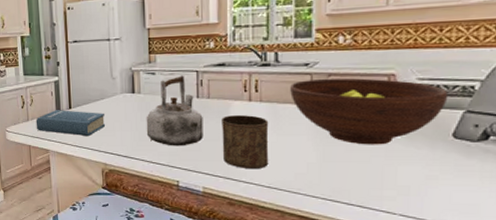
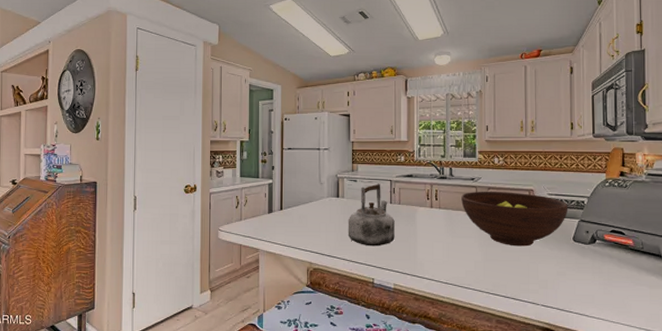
book: present [35,110,106,137] -> none [248,211,313,237]
cup: present [222,115,269,170] -> none [409,220,446,268]

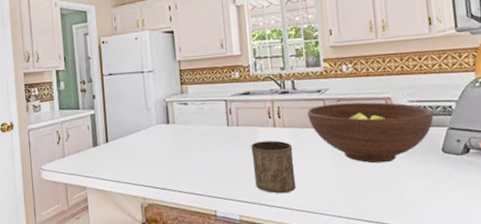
kettle: present [348,183,395,247] -> none [181,104,236,175]
cup: none [409,220,446,268] -> present [251,140,296,194]

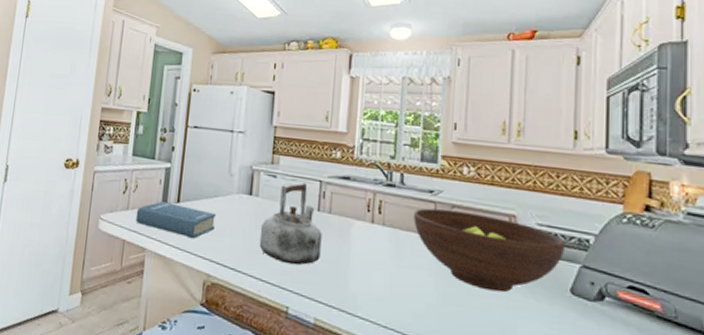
book: none [72,144,143,171] -> present [135,201,217,239]
kettle: none [181,104,236,175] -> present [259,183,322,266]
cup: present [251,140,296,194] -> none [339,236,390,304]

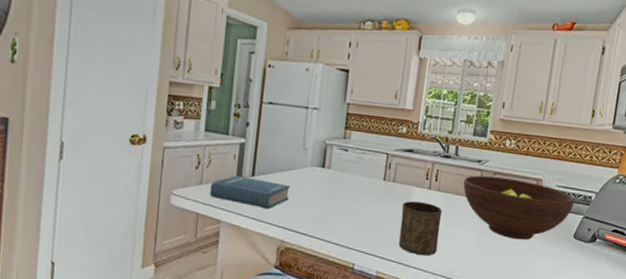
kettle: present [259,183,322,266] -> none [330,155,387,228]
cup: none [339,236,390,304] -> present [399,201,443,256]

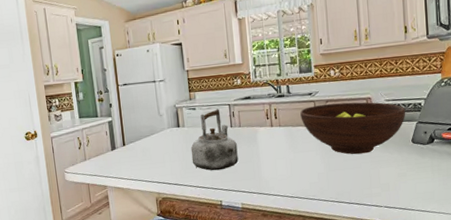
book: present [209,175,291,210] -> none [93,147,157,170]
kettle: none [330,155,387,228] -> present [190,109,239,171]
cup: present [399,201,443,256] -> none [251,138,290,184]

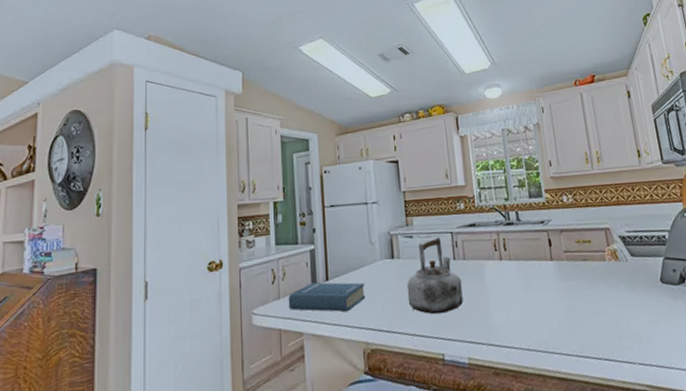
book: none [93,147,157,170] -> present [288,282,366,312]
fruit bowl: present [300,102,406,155] -> none [532,233,650,296]

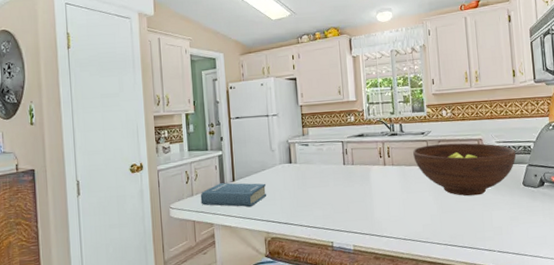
kettle: present [406,237,464,315] -> none [302,145,351,210]
fruit bowl: none [532,233,650,296] -> present [413,143,516,196]

